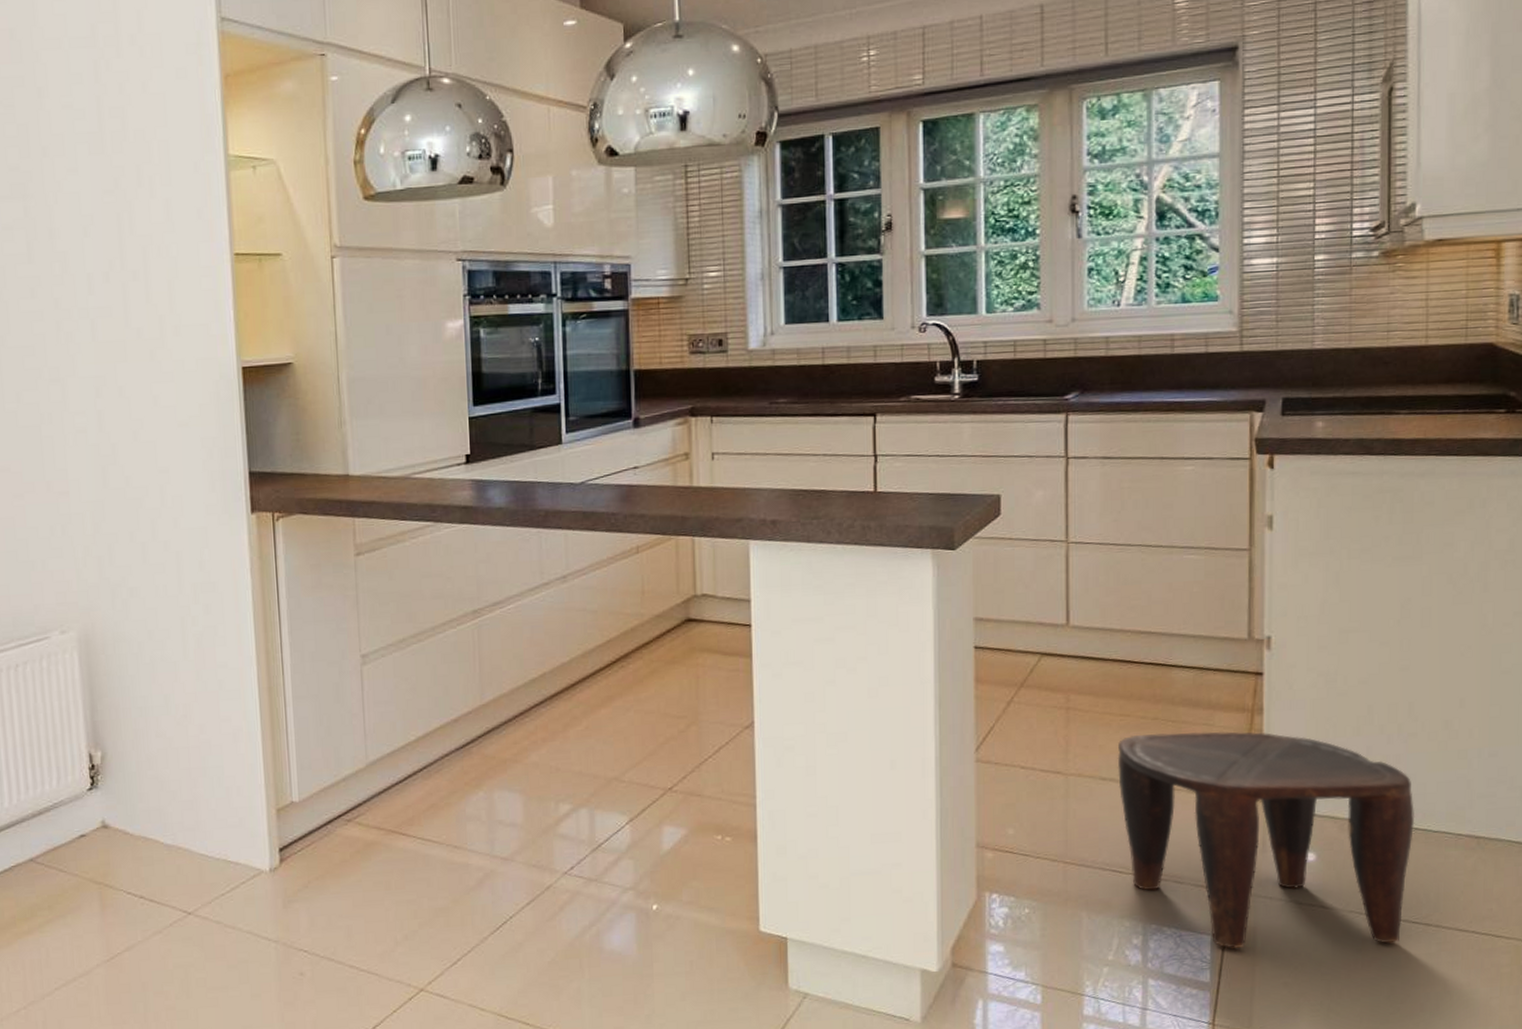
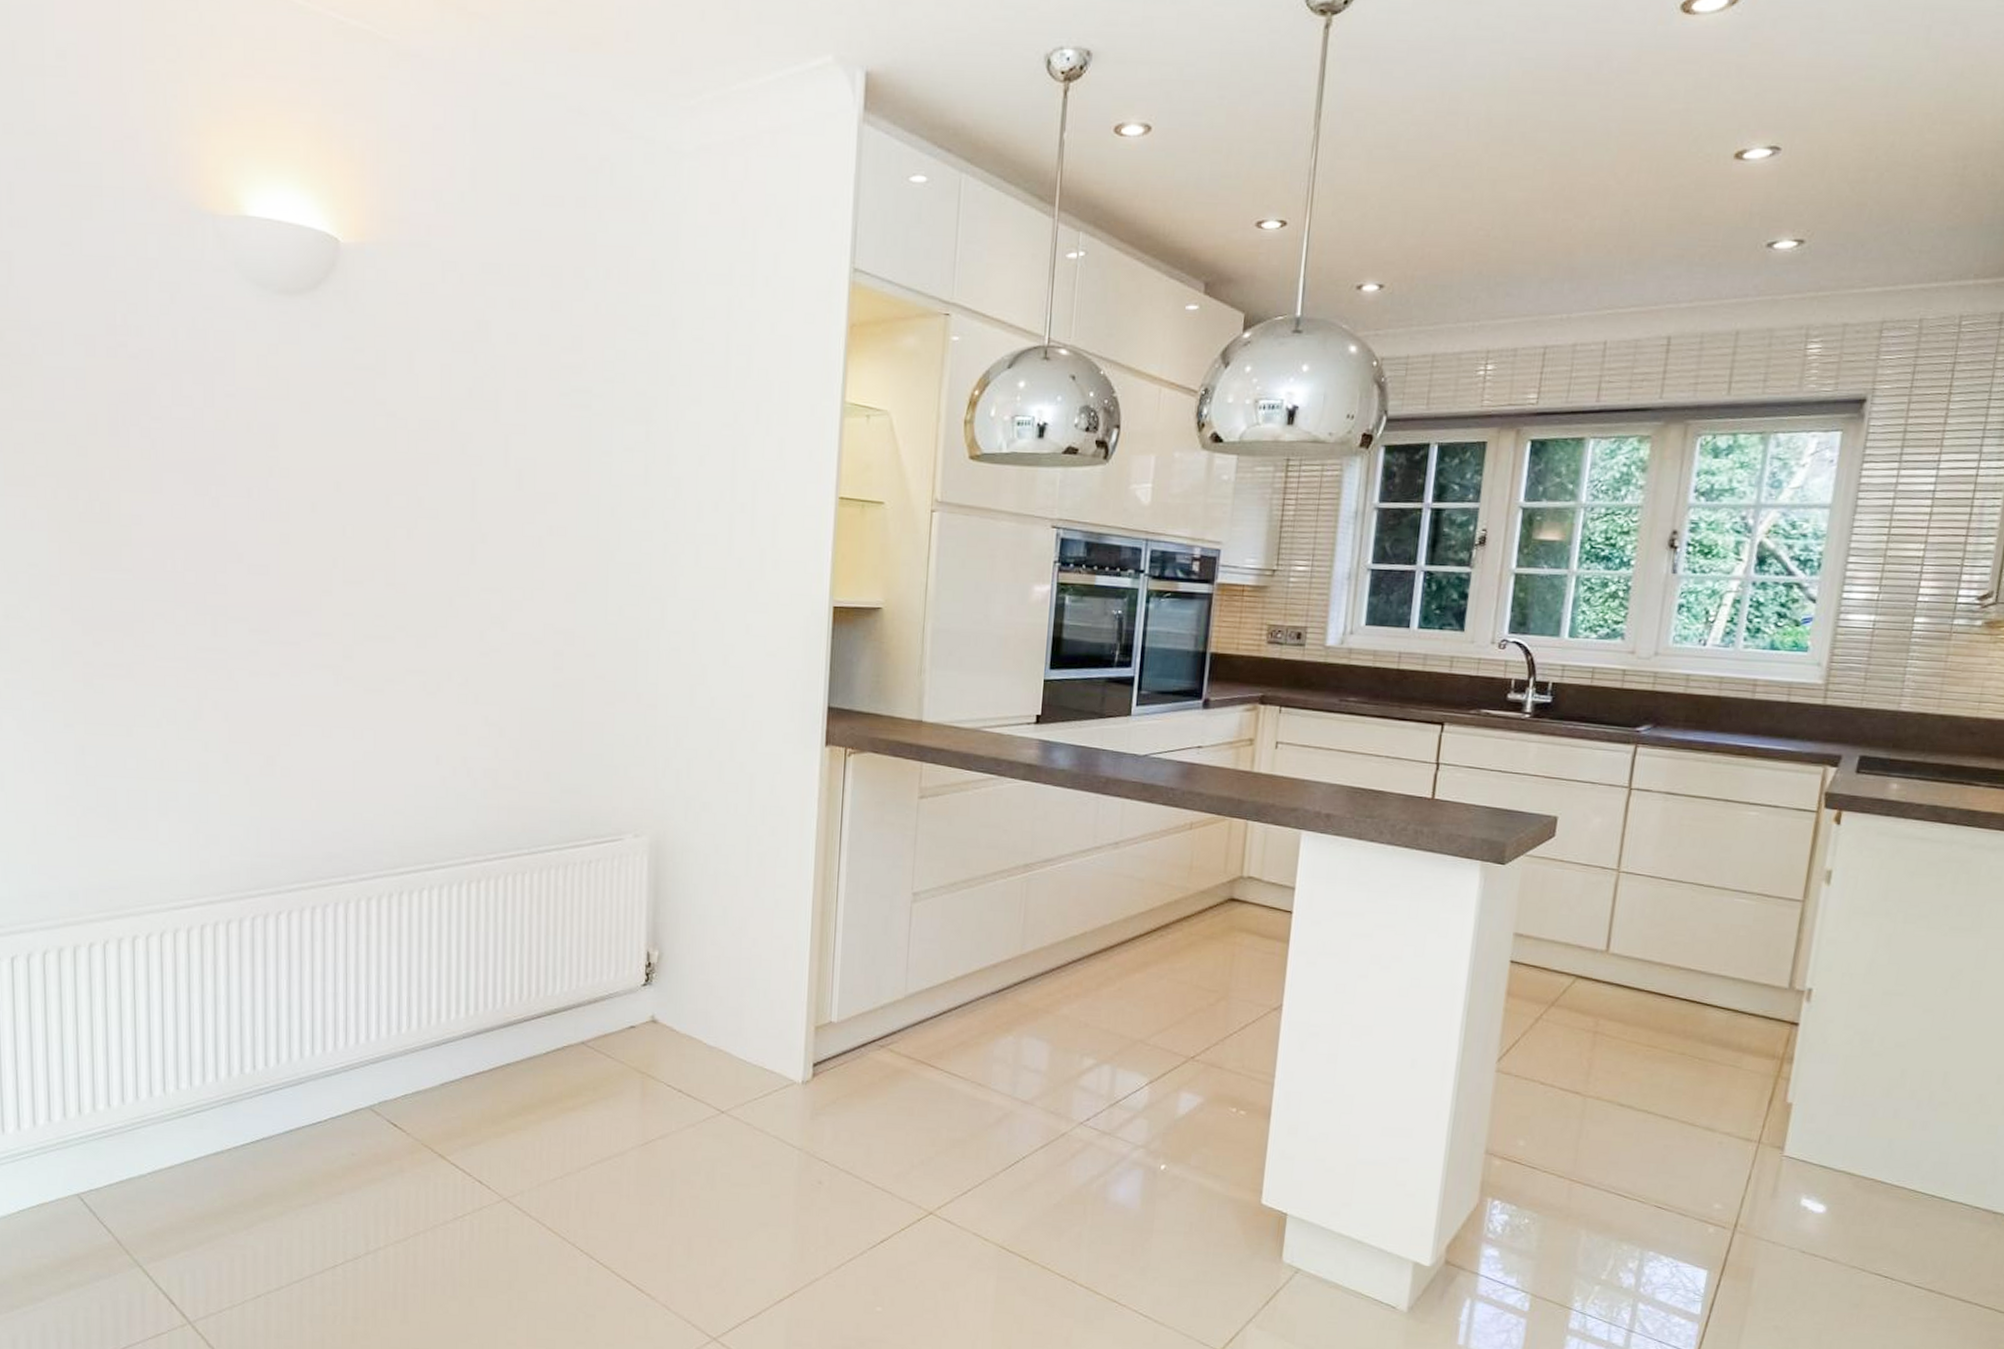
stool: present [1117,731,1415,948] -> none [1635,1067,1935,1304]

